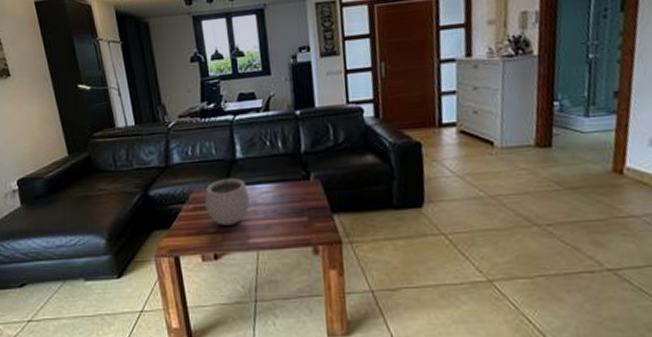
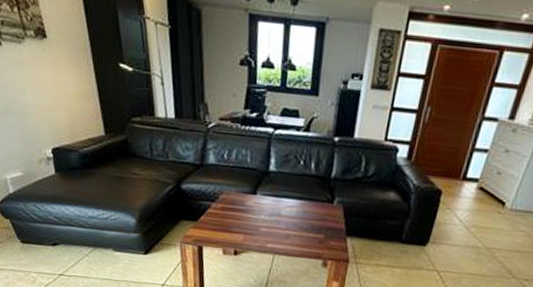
plant pot: present [205,172,250,226] -> none [233,180,275,229]

